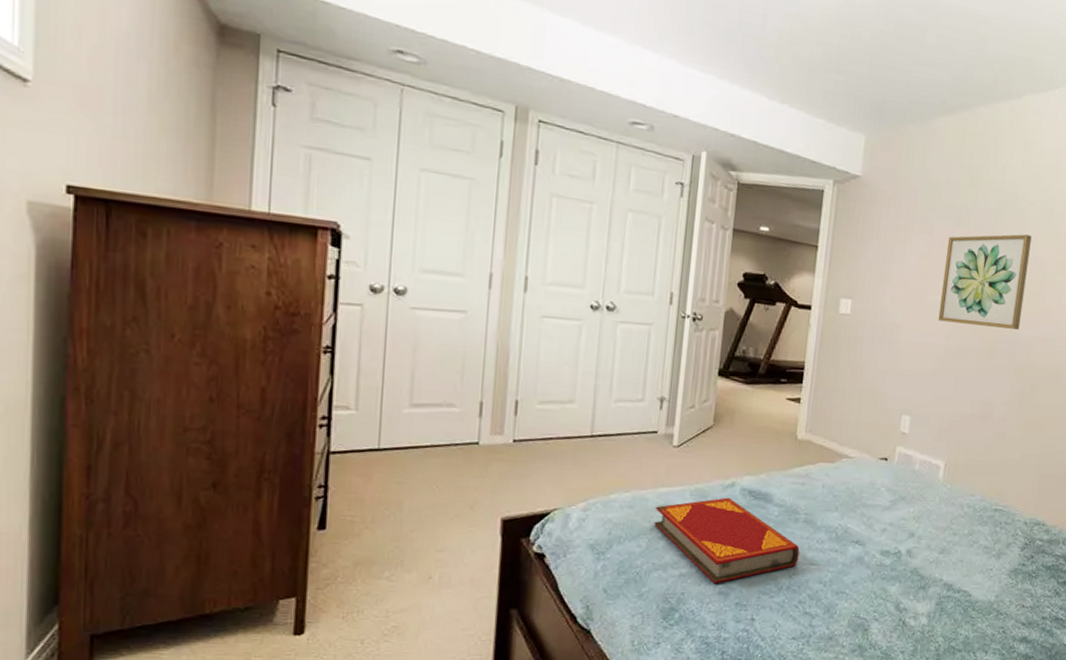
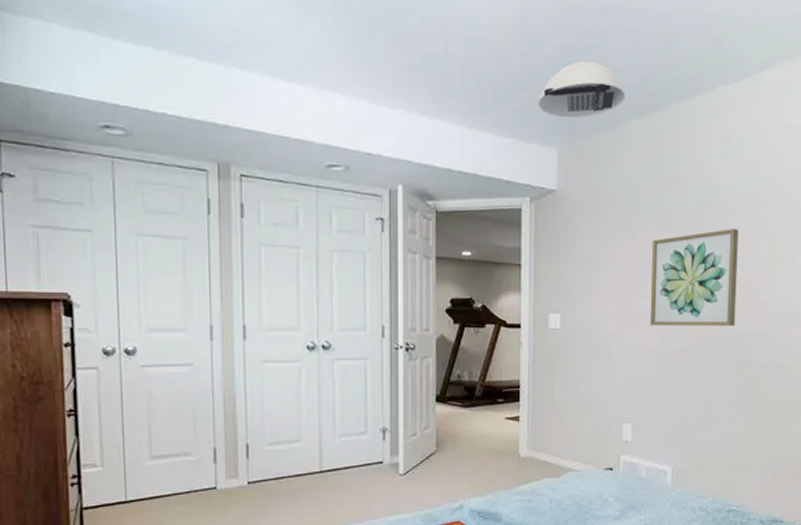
ceiling light: none [851,51,938,108] -> present [538,61,626,118]

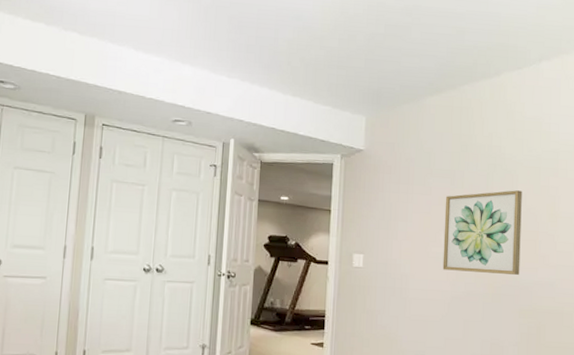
ceiling light: present [538,61,626,118] -> none [351,47,425,92]

